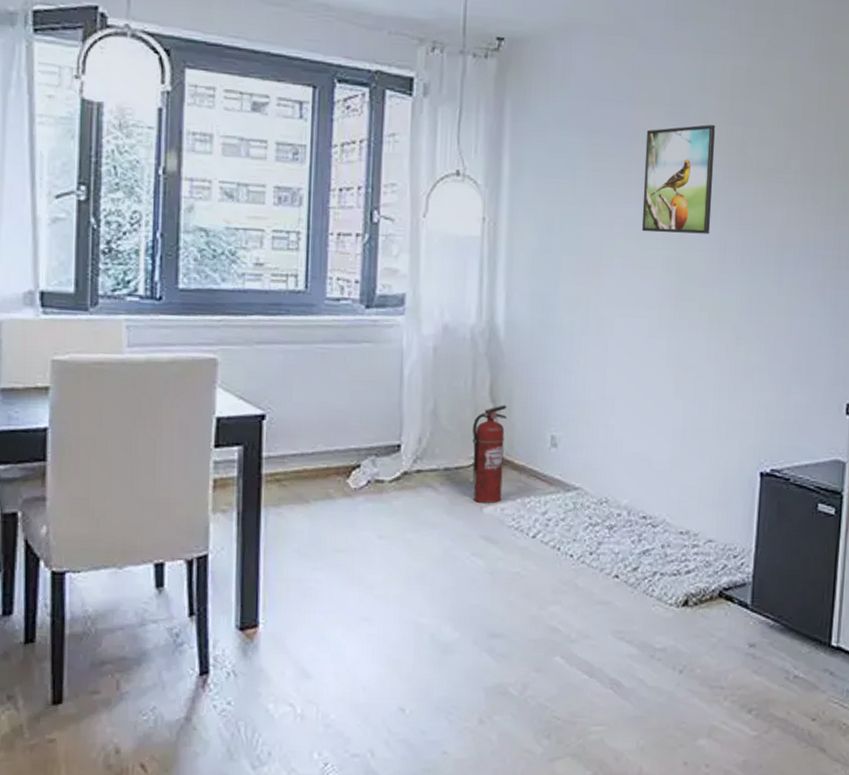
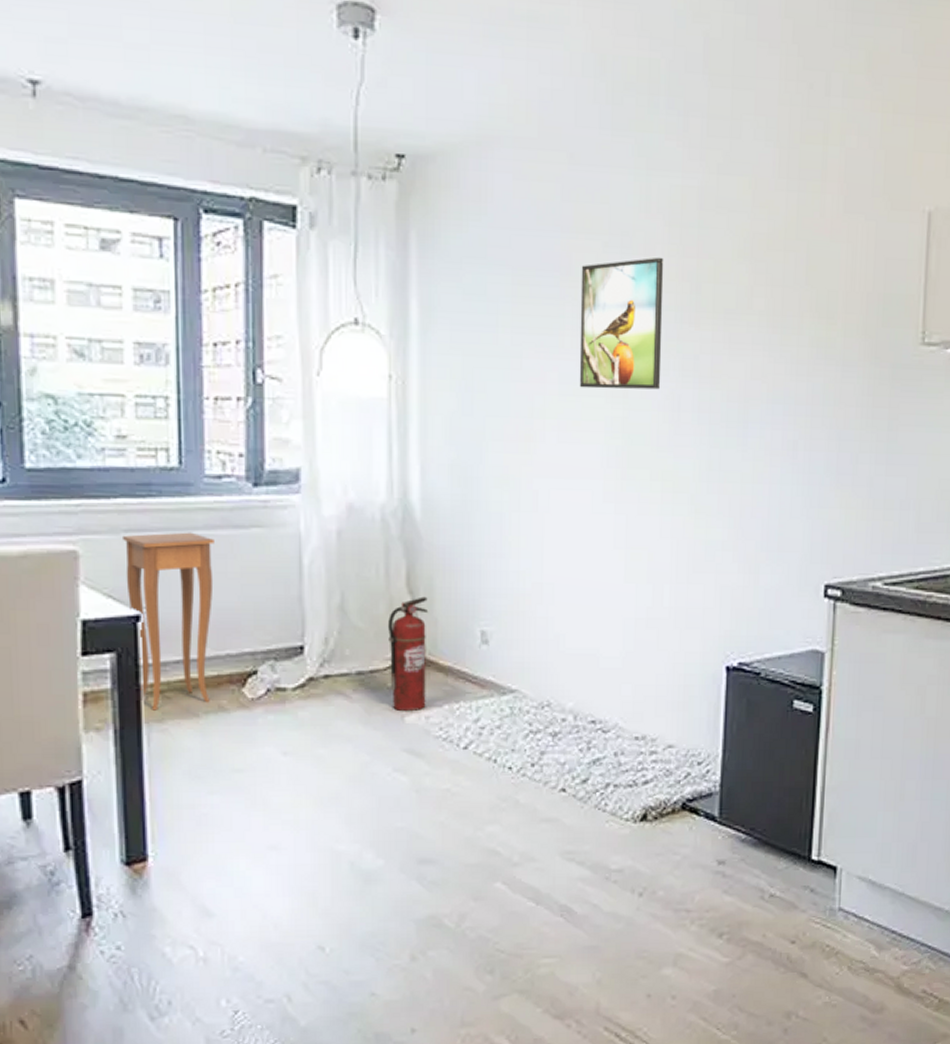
side table: none [255,345,331,497] -> present [123,532,214,711]

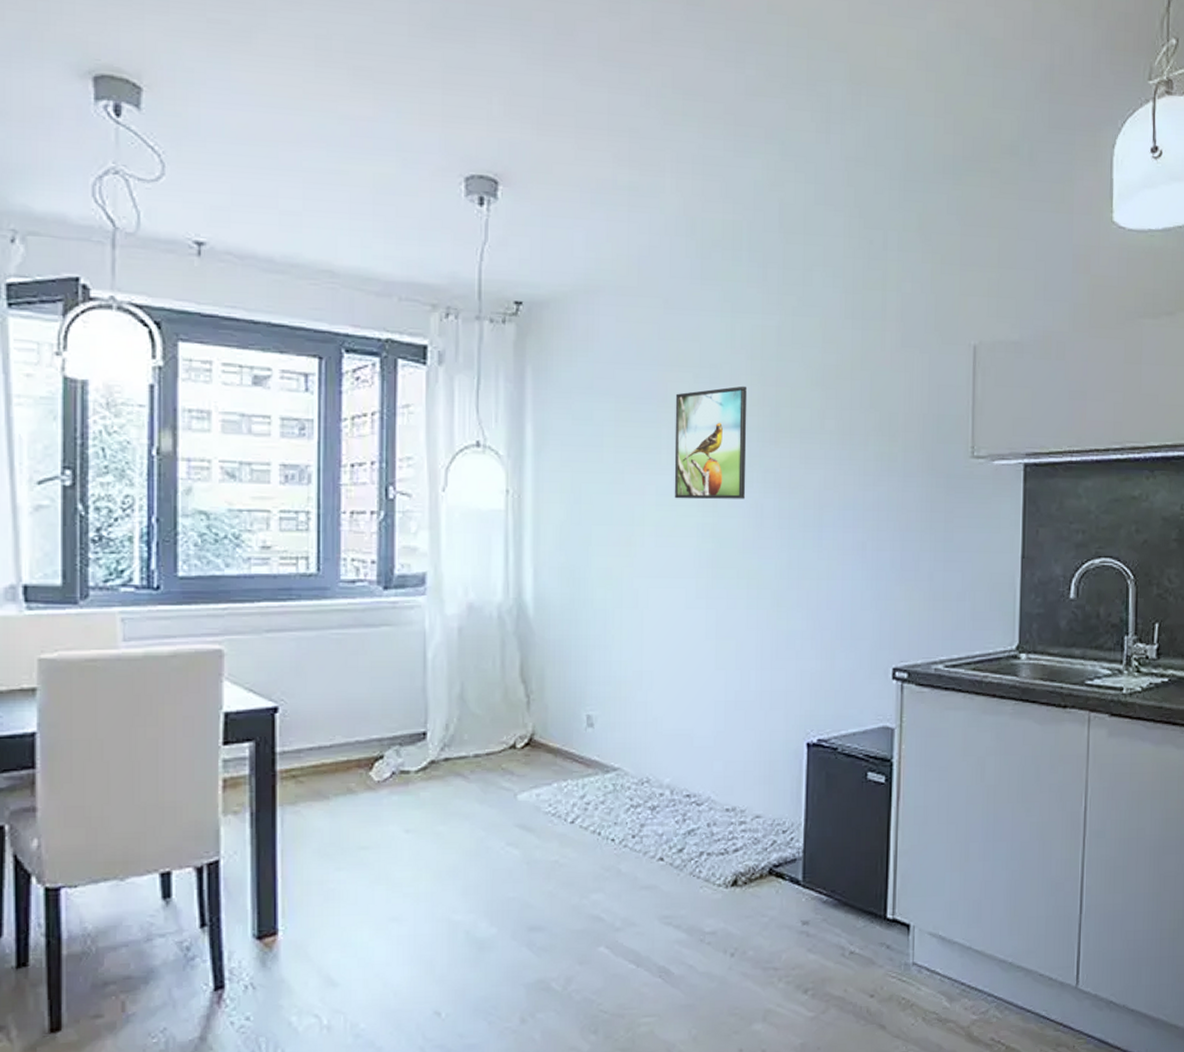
side table: present [123,532,214,711] -> none [264,631,347,794]
fire extinguisher: present [388,596,429,712] -> none [503,685,540,790]

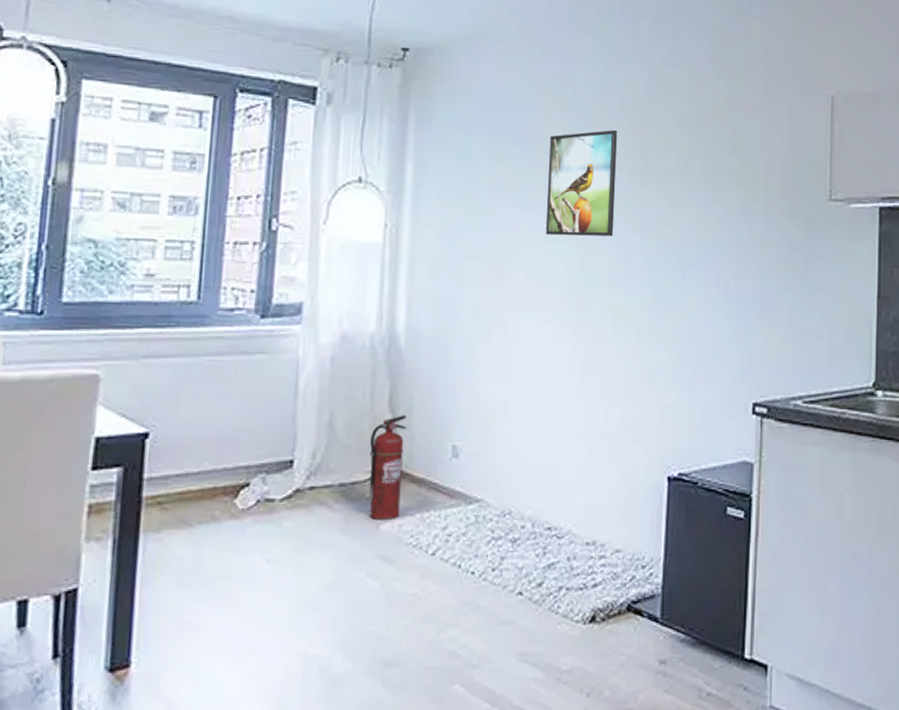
fire extinguisher: none [503,685,540,790] -> present [368,415,407,521]

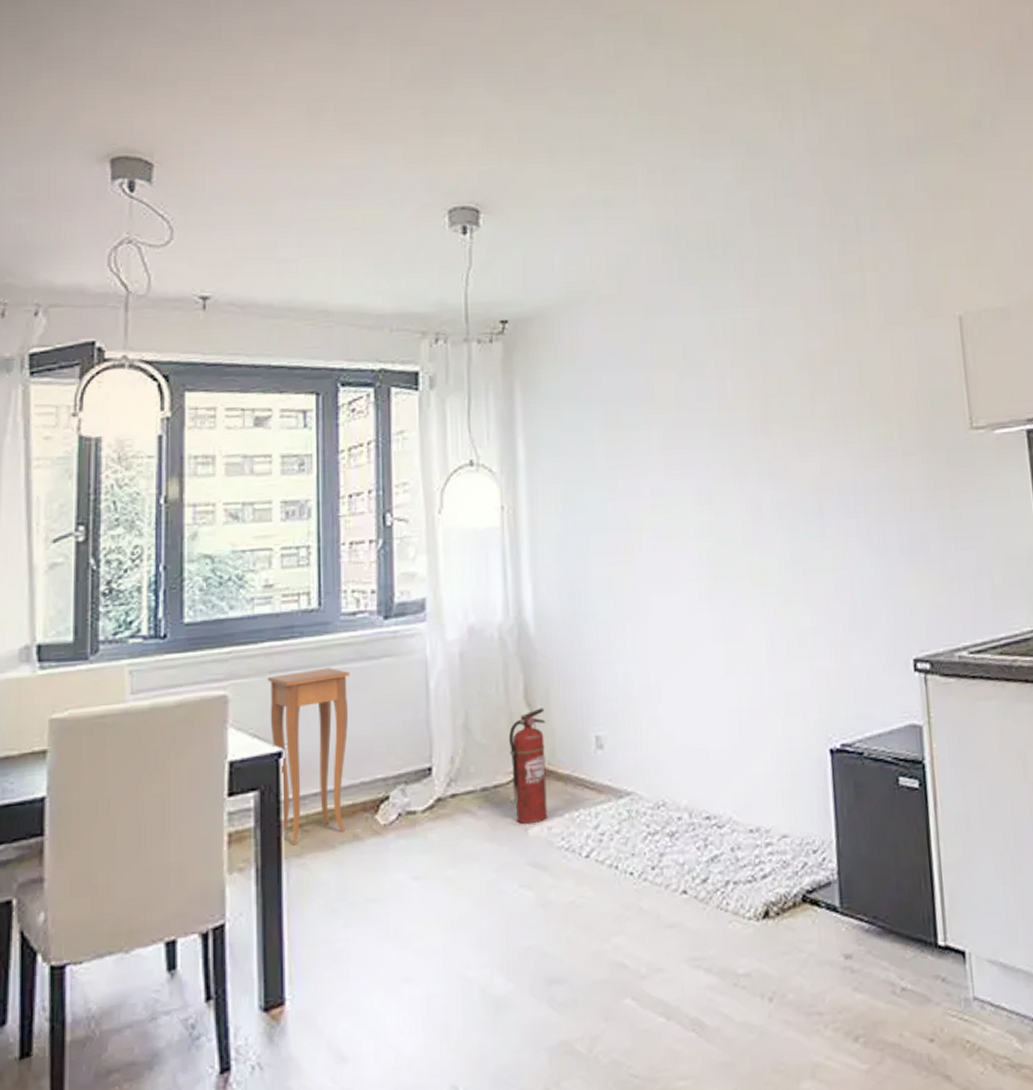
side table: none [139,358,222,521] -> present [268,667,350,846]
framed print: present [545,129,618,237] -> none [663,379,742,500]

